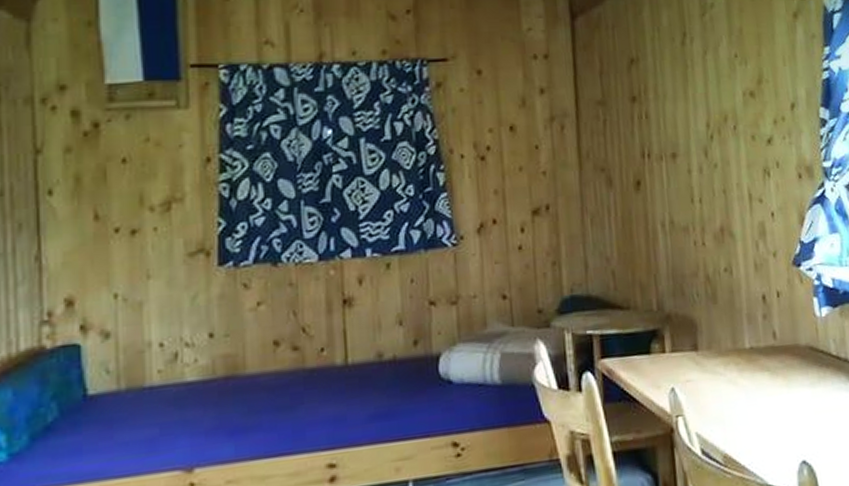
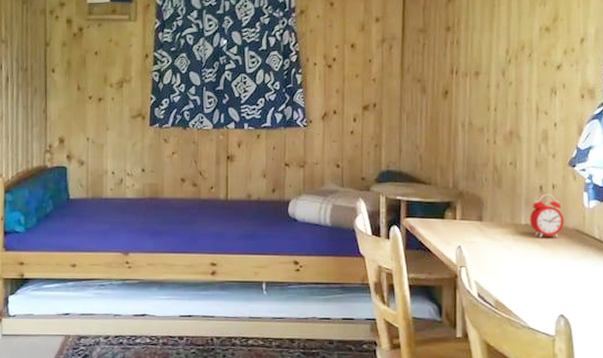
alarm clock: none [754,304,796,364] -> present [529,193,564,238]

